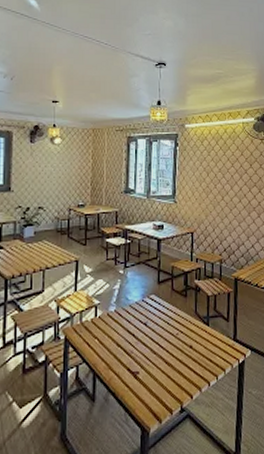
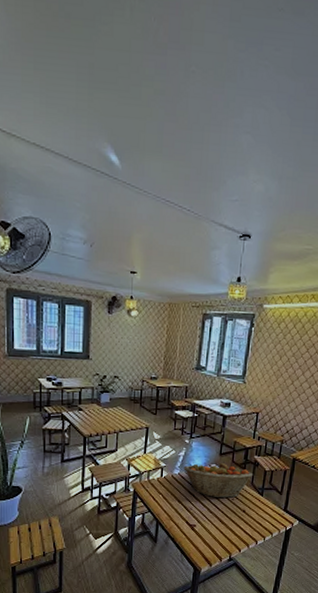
fruit basket: none [120,291,195,335] -> present [183,462,253,499]

